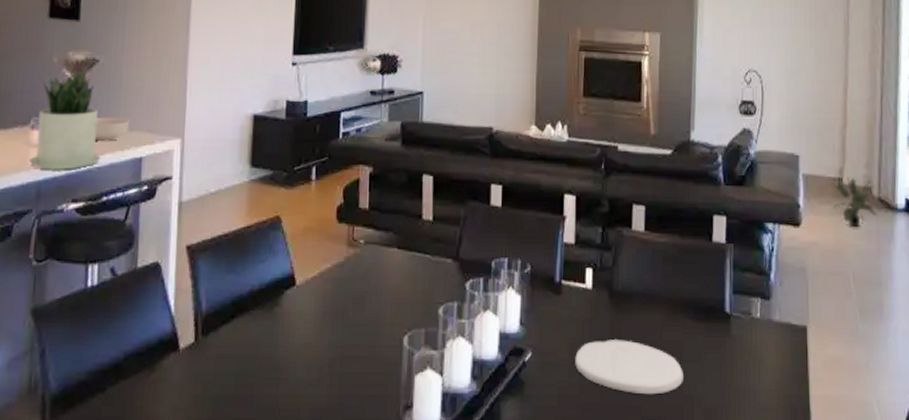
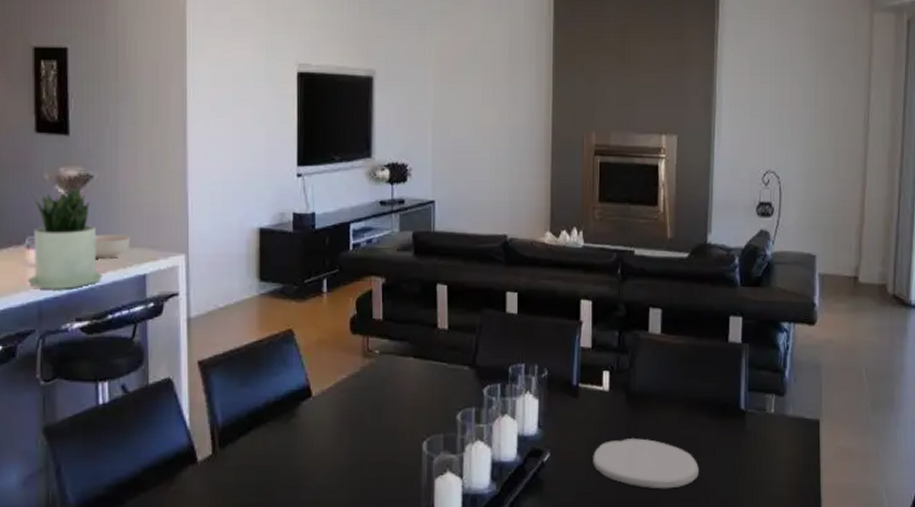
potted plant: present [830,178,879,228] -> none [846,276,893,324]

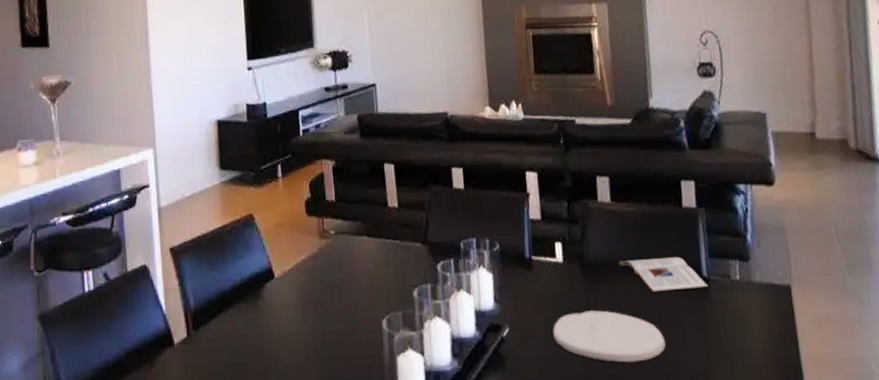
planter: present [27,186,103,289] -> none [19,92,83,188]
bowl: present [94,234,131,260] -> none [74,133,106,158]
magazine: none [662,389,745,423] -> present [618,256,709,292]

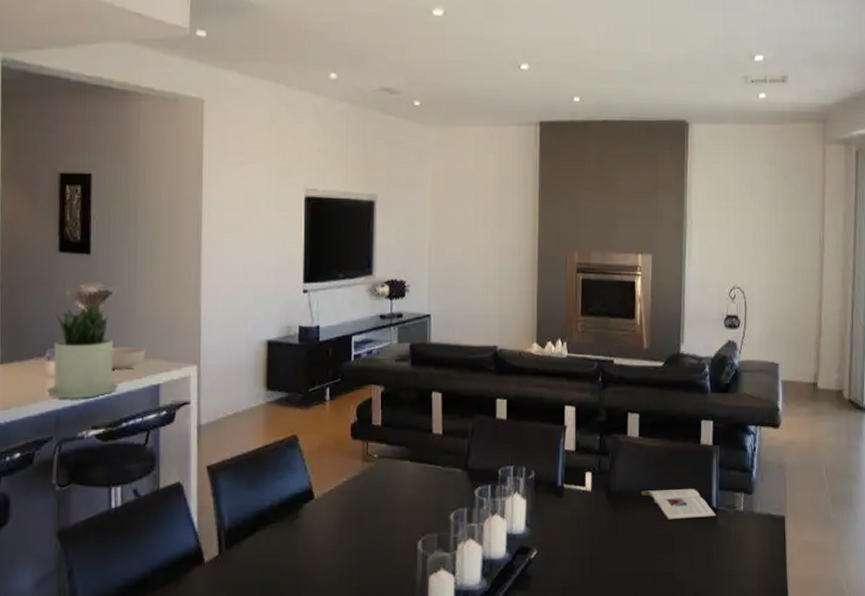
planter: none [19,92,83,188] -> present [46,302,119,399]
bowl: none [74,133,106,158] -> present [111,346,146,371]
plate: present [553,310,666,363] -> none [577,535,675,583]

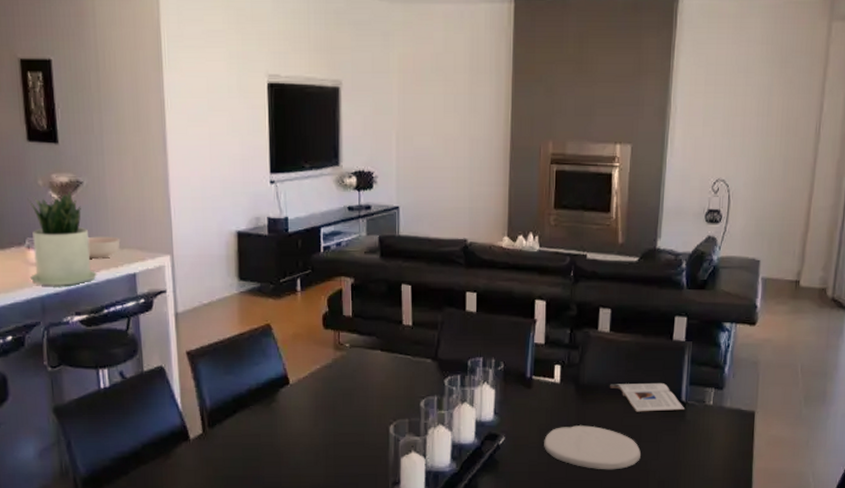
plate: none [577,535,675,583] -> present [544,425,641,470]

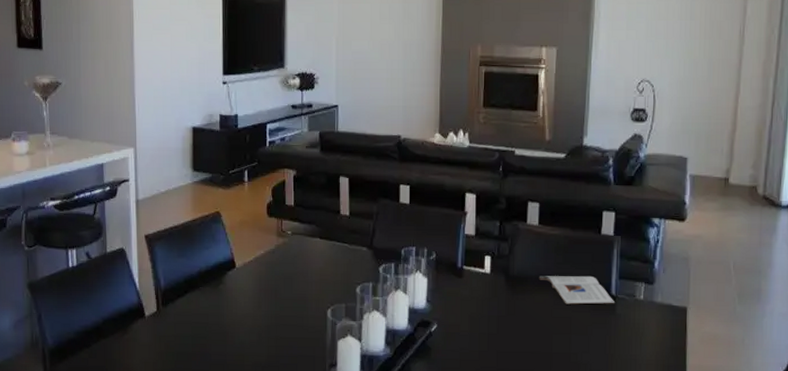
planter: present [27,192,97,286] -> none [13,91,70,174]
bowl: present [87,236,121,260] -> none [63,130,91,151]
plate: present [544,425,641,470] -> none [475,315,571,361]

